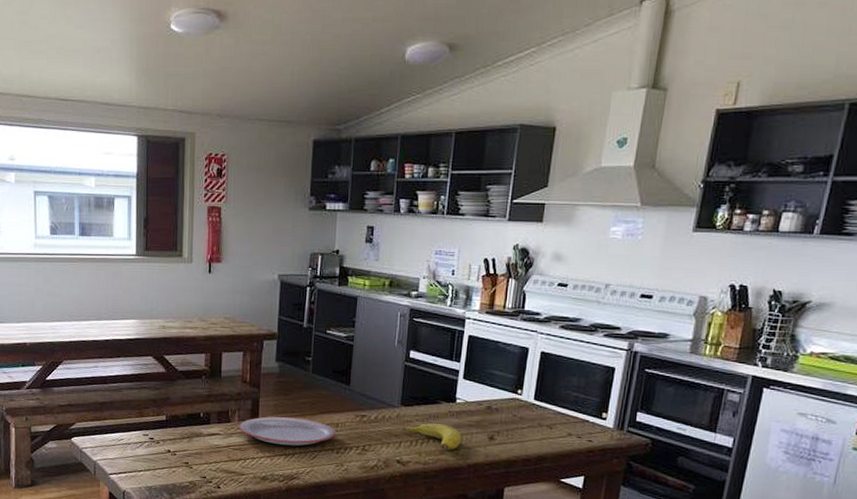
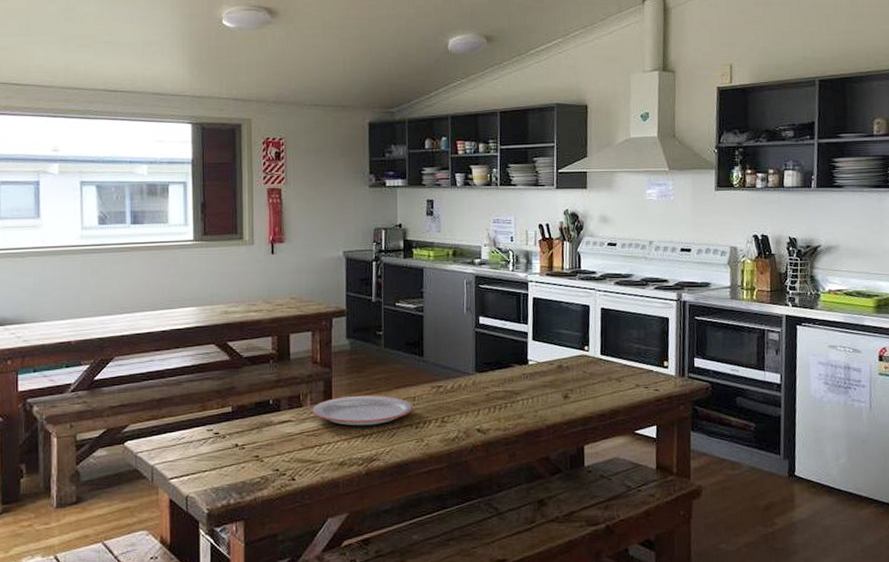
fruit: present [400,423,462,450] -> none [477,387,538,413]

